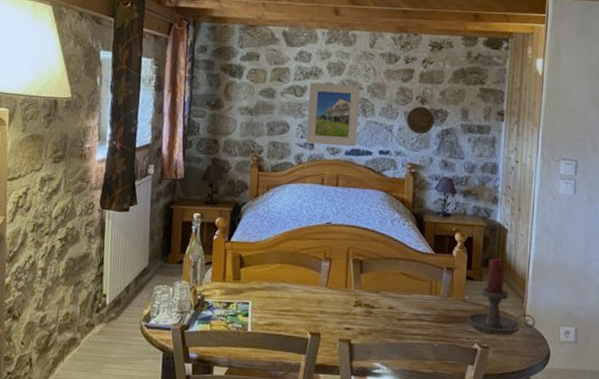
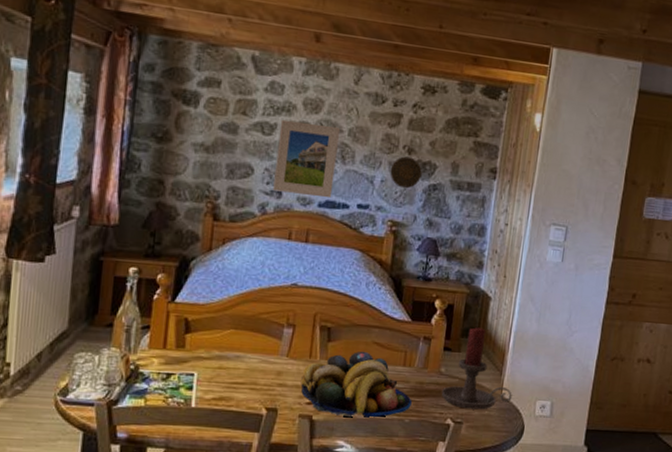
fruit bowl: none [339,281,440,343] -> present [301,351,412,419]

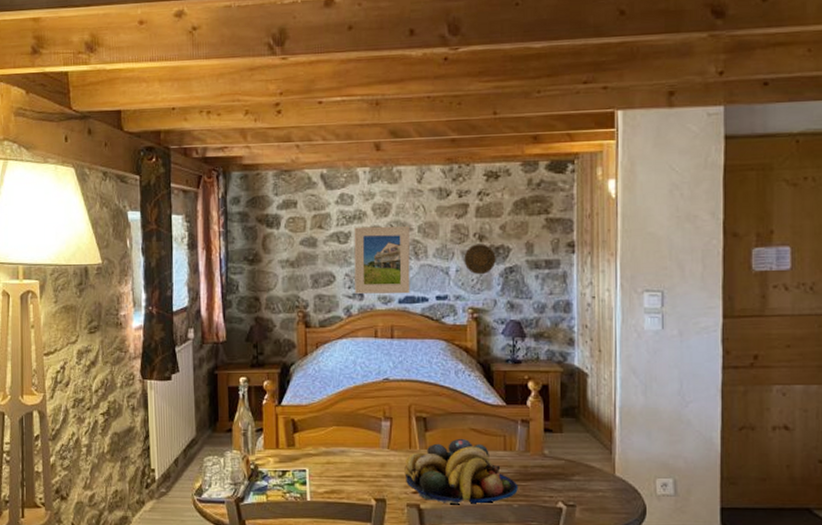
candle holder: present [441,327,512,410] -> none [547,406,627,491]

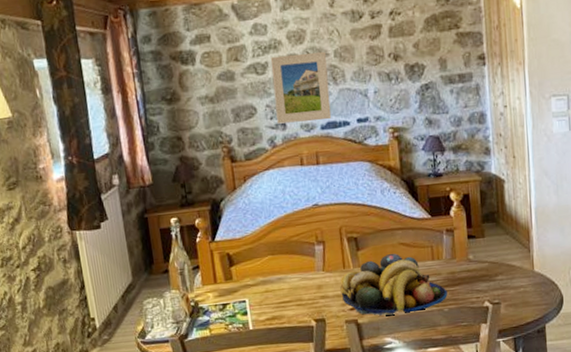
decorative plate: present [464,244,496,275] -> none [380,63,412,95]

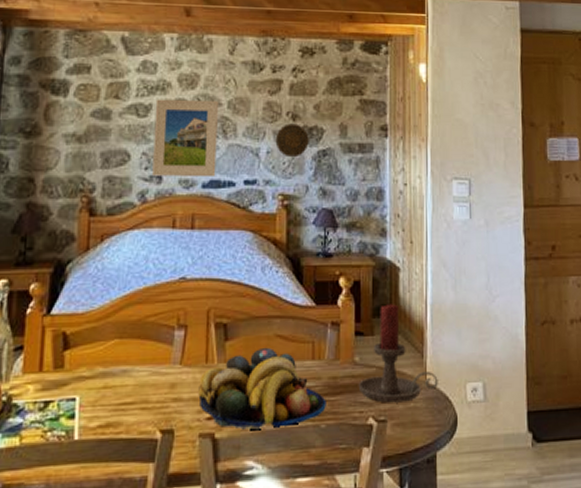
decorative plate: none [380,63,412,95] -> present [275,123,309,158]
candle holder: none [473,210,545,290] -> present [358,304,438,403]

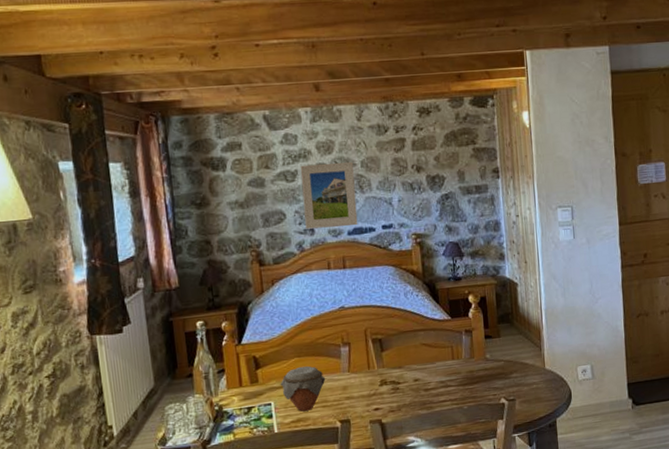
jar: none [91,351,151,413] -> present [280,365,326,412]
fruit bowl: present [198,347,326,431] -> none [364,353,467,415]
decorative plate: present [275,123,309,158] -> none [404,174,433,204]
candle holder: present [358,304,438,403] -> none [490,312,555,387]

